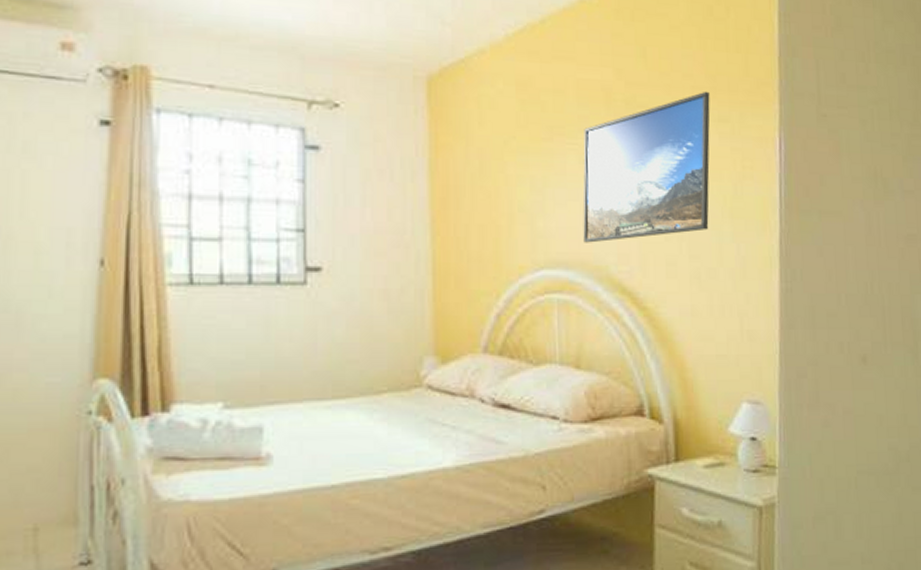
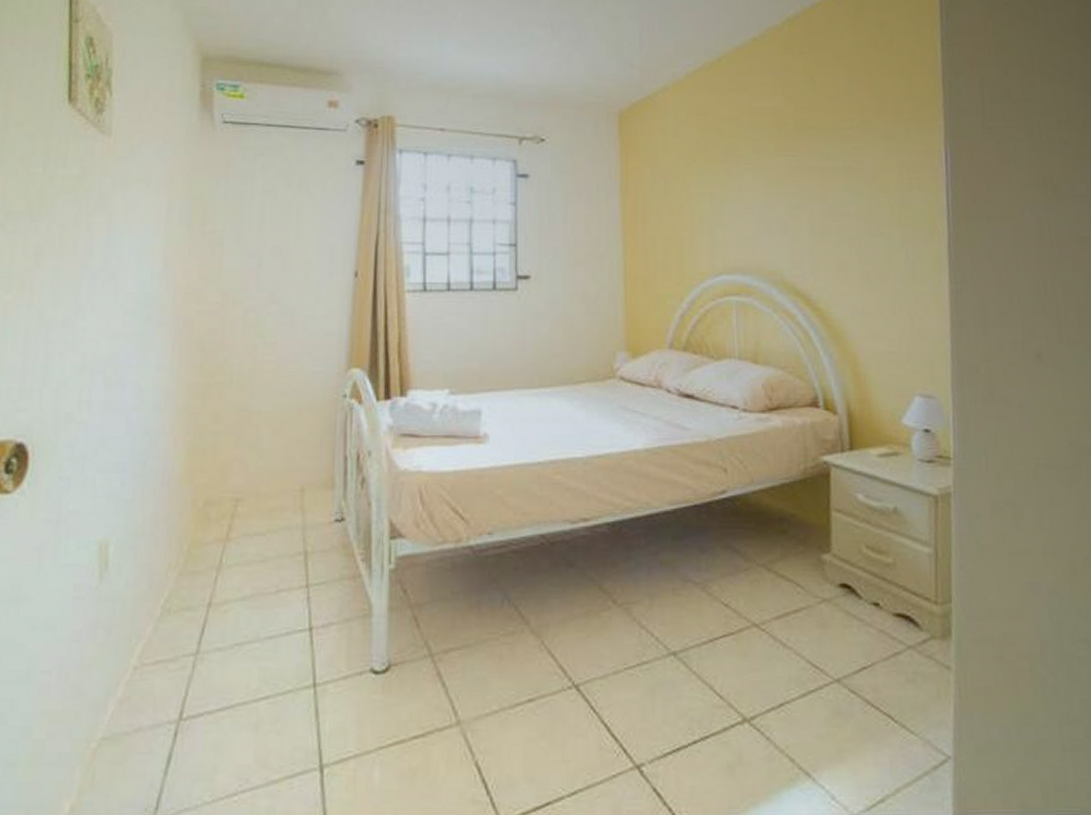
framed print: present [583,91,710,243] -> none [757,111,878,251]

